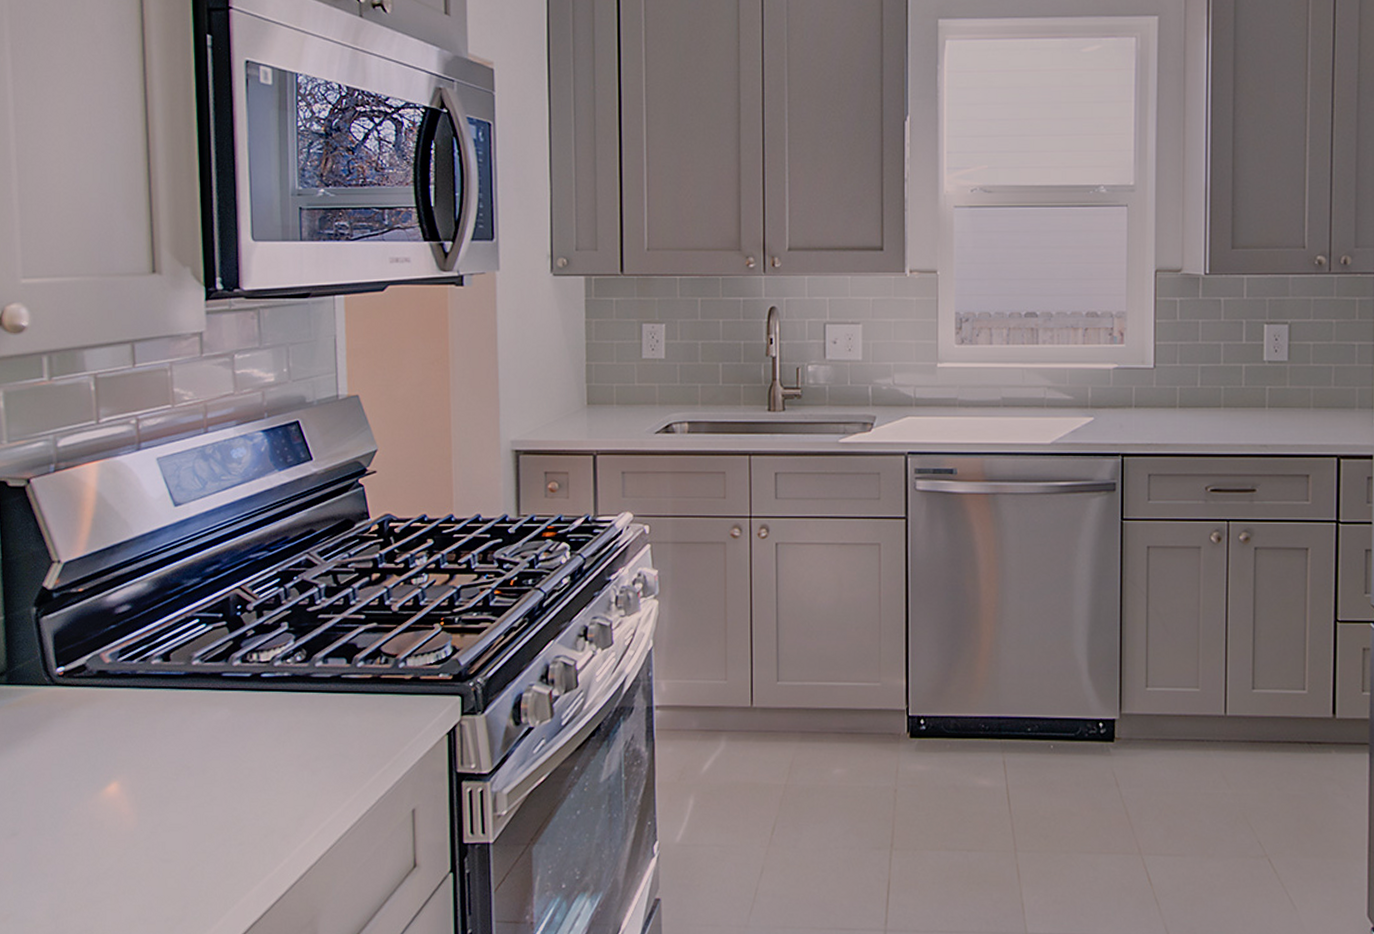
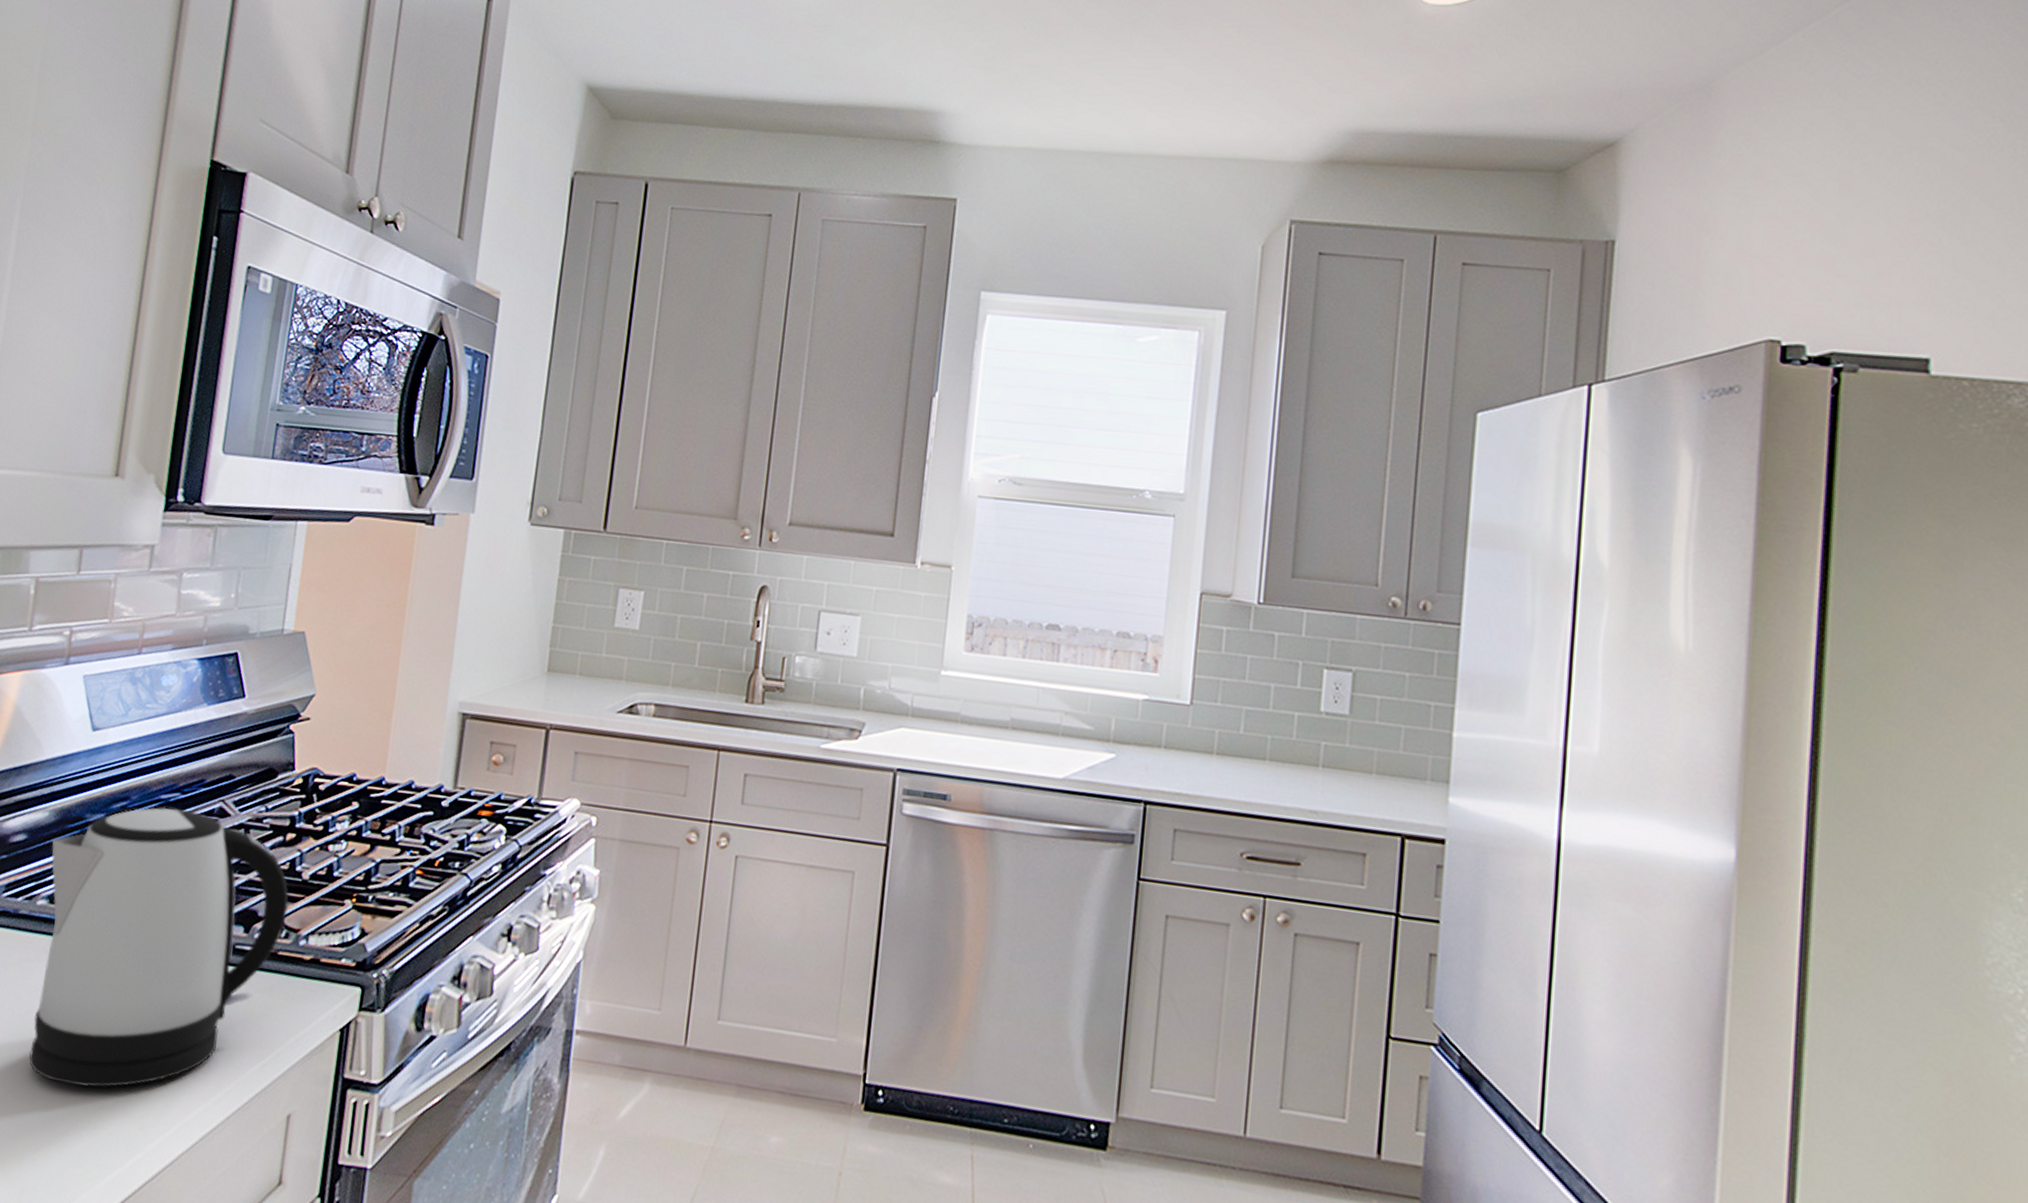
kettle: none [156,564,384,812] -> present [28,807,289,1088]

